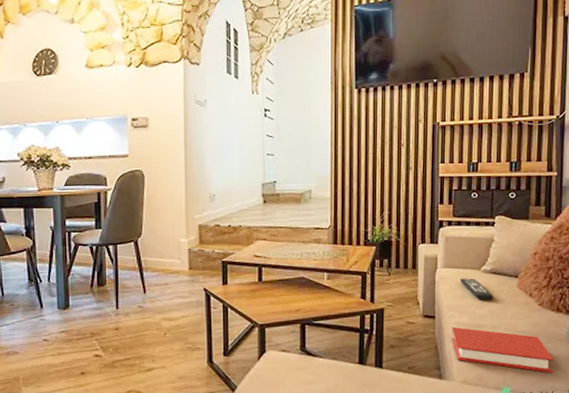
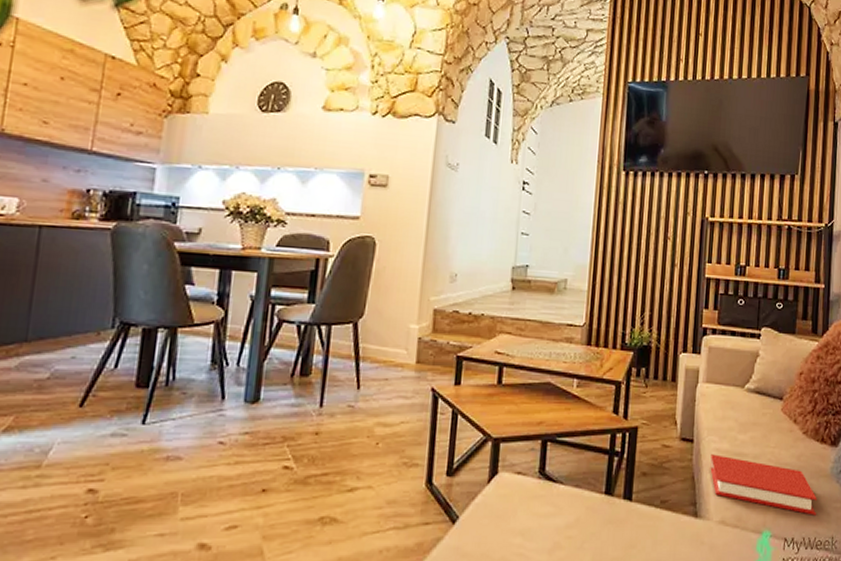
remote control: present [460,278,494,300] -> none [722,396,757,424]

